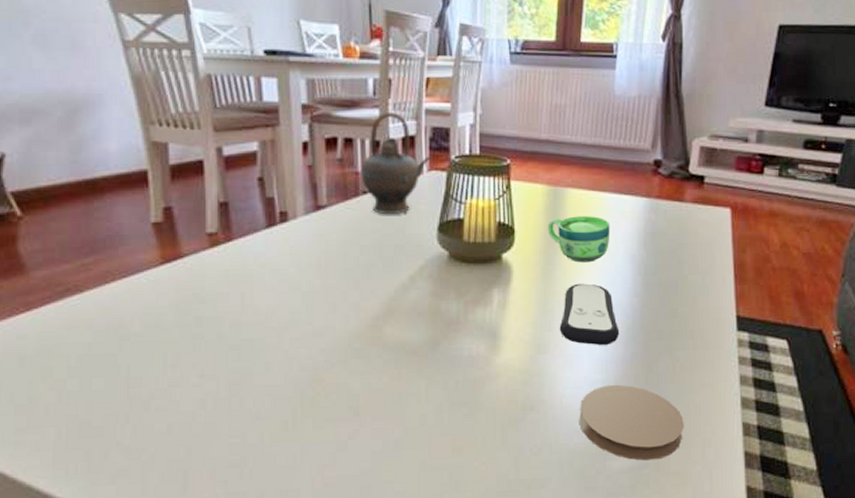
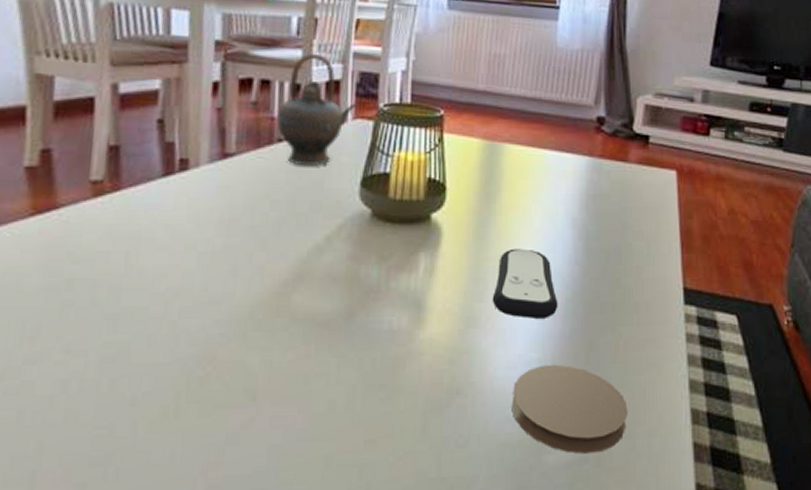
cup: present [547,216,610,263] -> none [482,174,550,226]

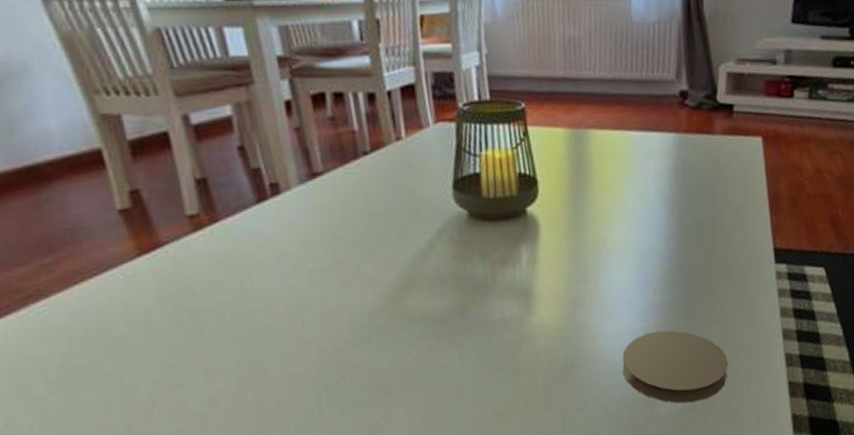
teapot: present [276,53,358,167] -> none [356,58,437,177]
remote control: present [492,248,558,318] -> none [594,230,657,294]

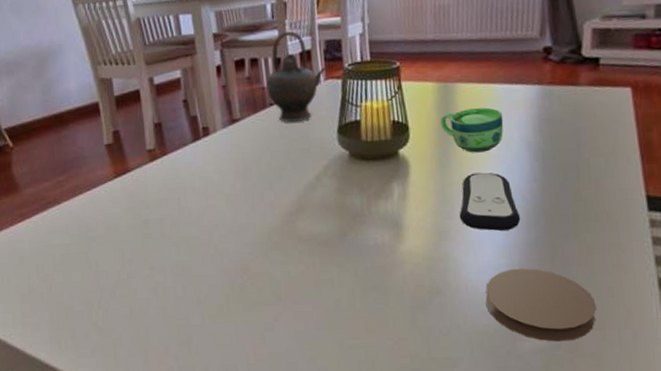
teapot: none [356,58,437,177] -> present [265,31,328,123]
cup: none [572,157,640,209] -> present [440,107,504,153]
remote control: none [594,230,657,294] -> present [459,172,521,231]

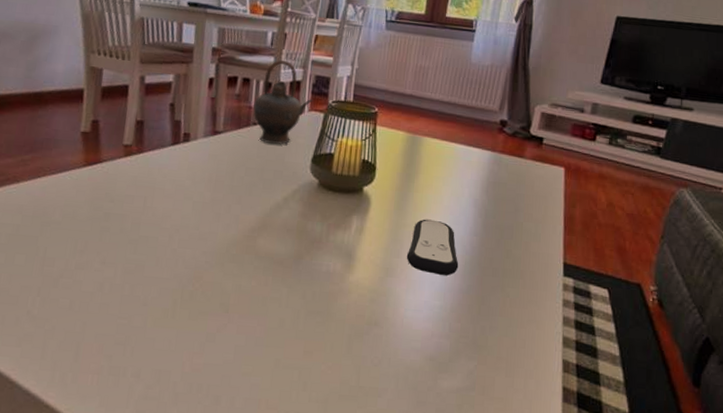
cup: present [440,107,504,153] -> none [404,161,458,202]
coaster: present [485,268,597,342] -> none [416,311,510,384]

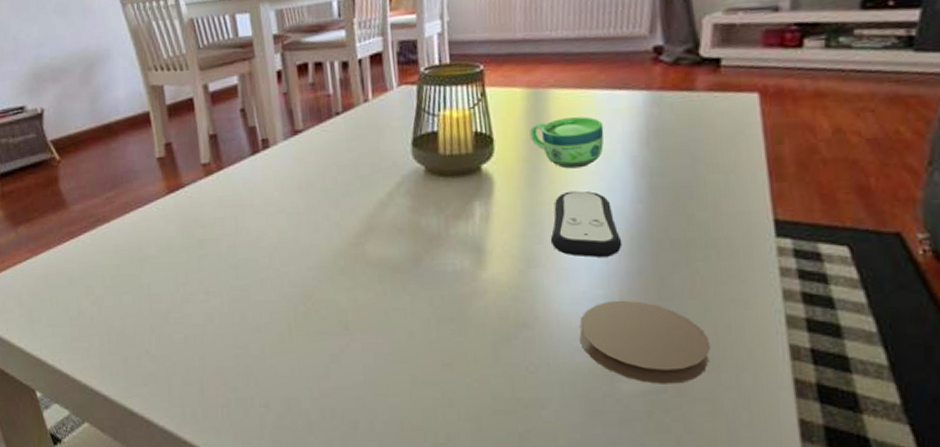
teapot: present [253,60,313,145] -> none [331,31,401,134]
cup: none [404,161,458,202] -> present [529,116,604,169]
coaster: none [416,311,510,384] -> present [579,300,711,384]

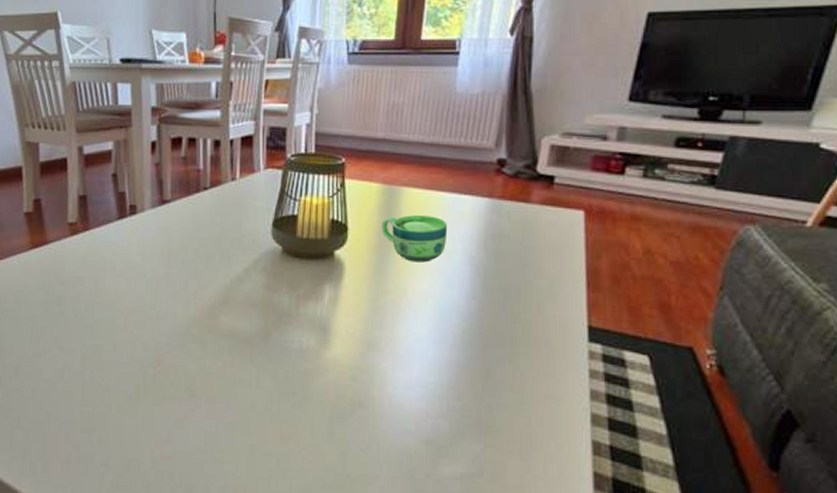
remote control: present [550,190,623,257] -> none [391,283,455,347]
coaster: present [579,300,711,384] -> none [409,388,524,470]

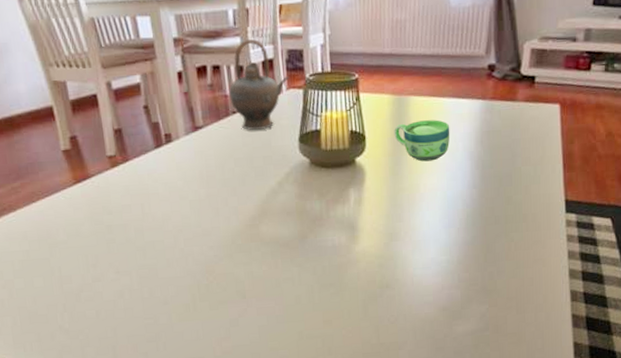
teapot: none [201,112,269,210] -> present [228,38,290,131]

